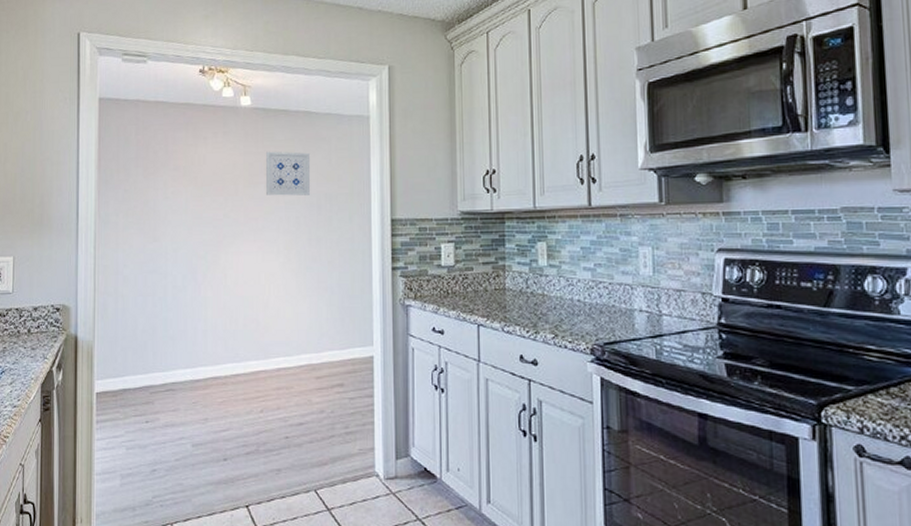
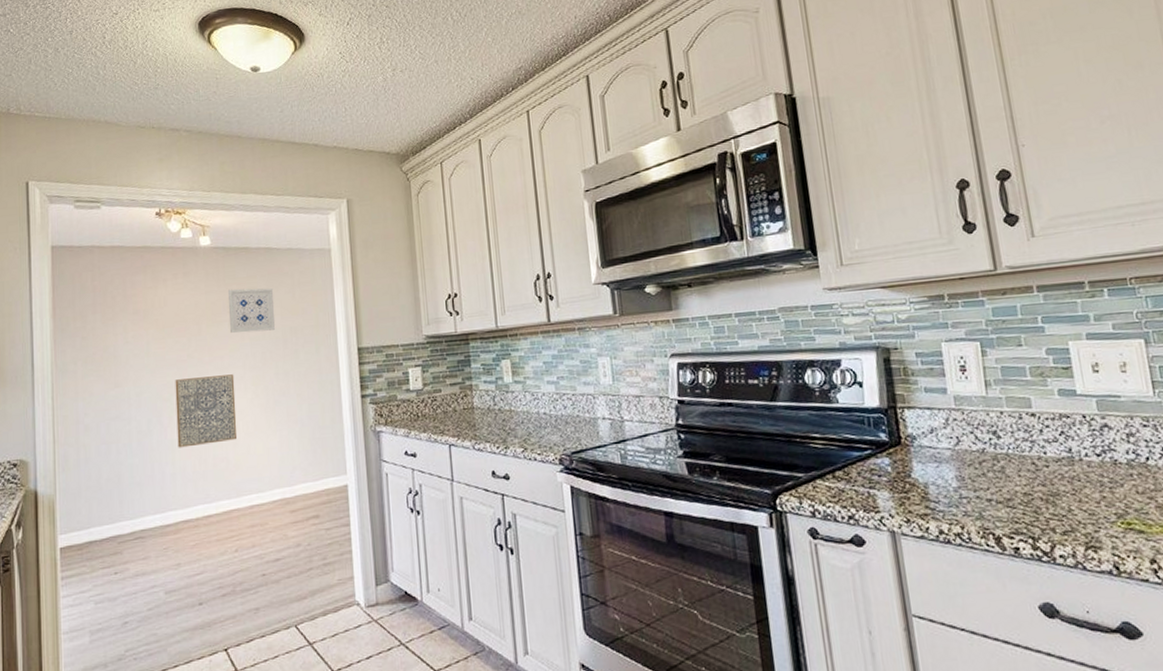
wall art: none [210,237,268,306] -> present [175,374,238,448]

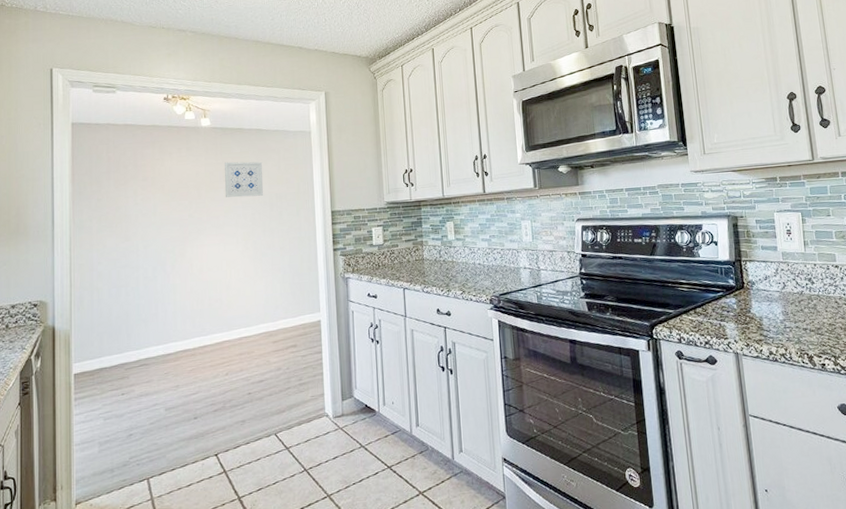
wall art: present [175,374,238,448] -> none [177,231,230,291]

